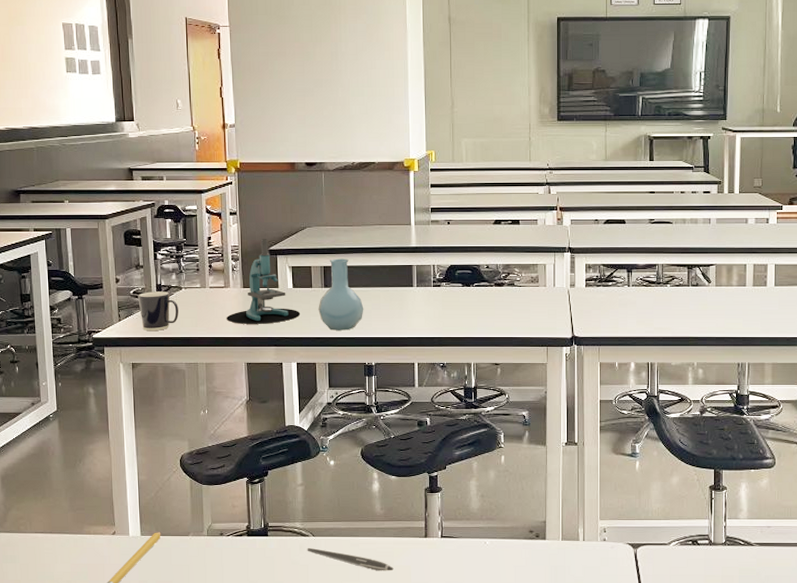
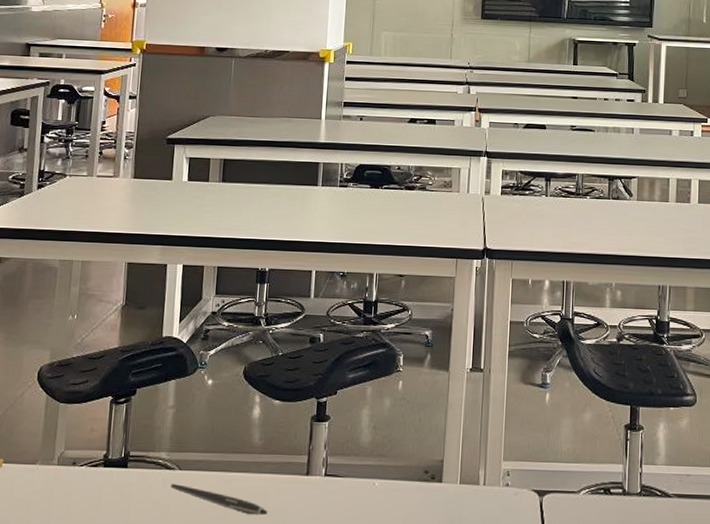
mug: present [138,291,179,332] -> none [16,177,60,222]
microscope: present [227,239,301,324] -> none [111,126,193,220]
flask: present [318,258,364,331] -> none [213,151,263,231]

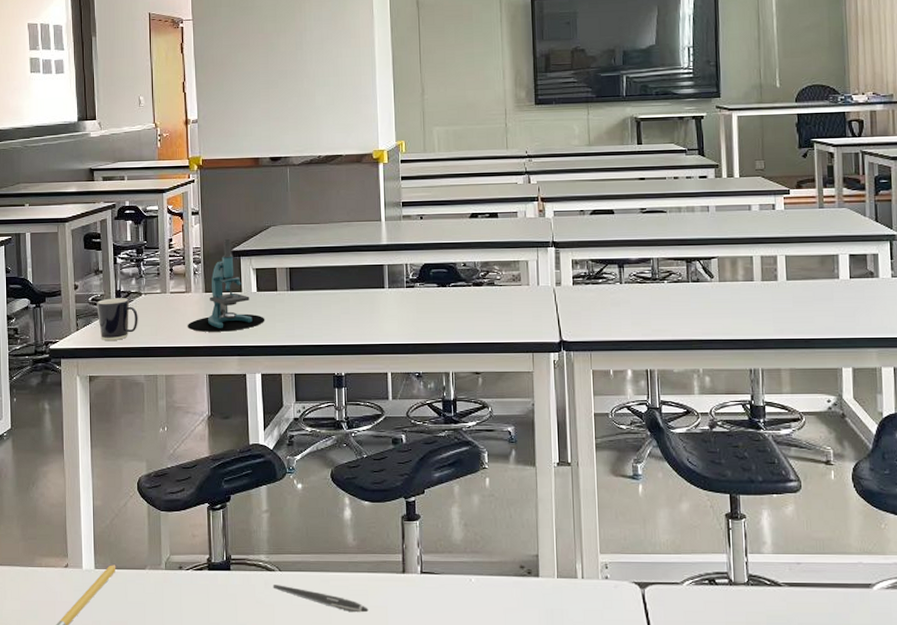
mug: none [16,177,60,222] -> present [96,298,138,341]
microscope: none [111,126,193,220] -> present [188,239,265,332]

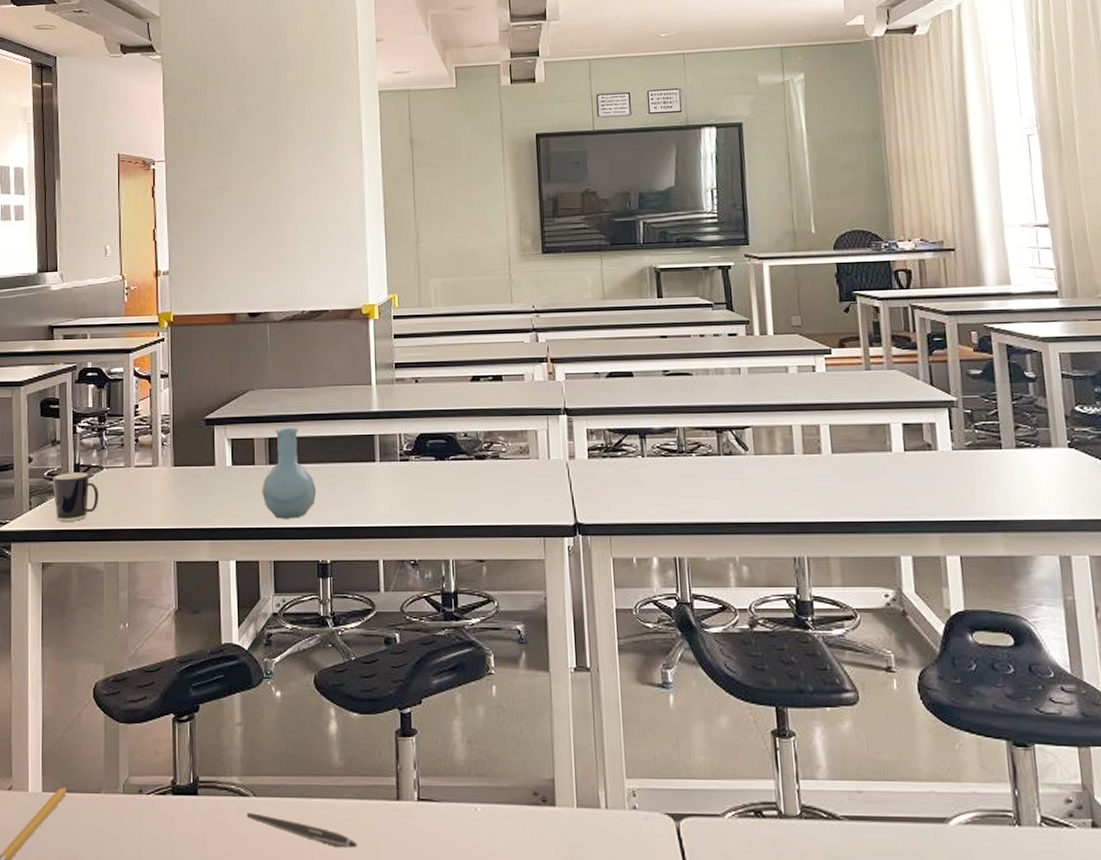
microscope: present [188,239,265,332] -> none [154,406,241,512]
flask: none [284,259,333,338] -> present [262,428,317,519]

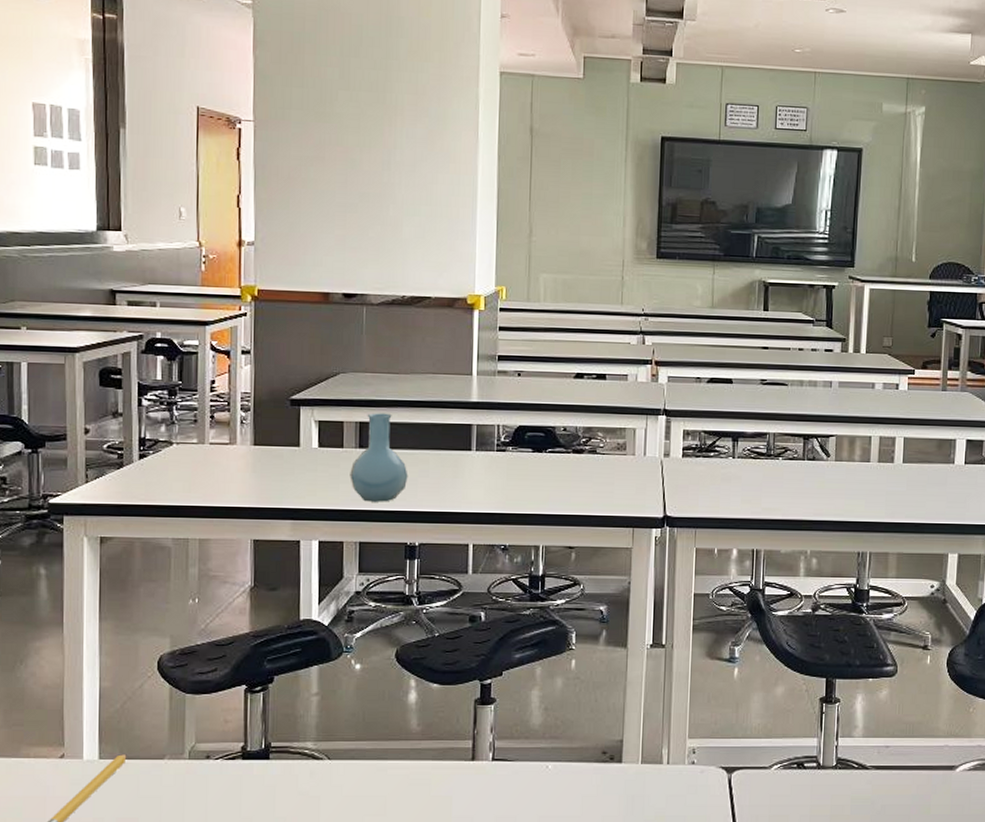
mug: present [52,472,98,523] -> none [113,446,167,497]
pen: present [246,813,357,849] -> none [319,774,431,803]

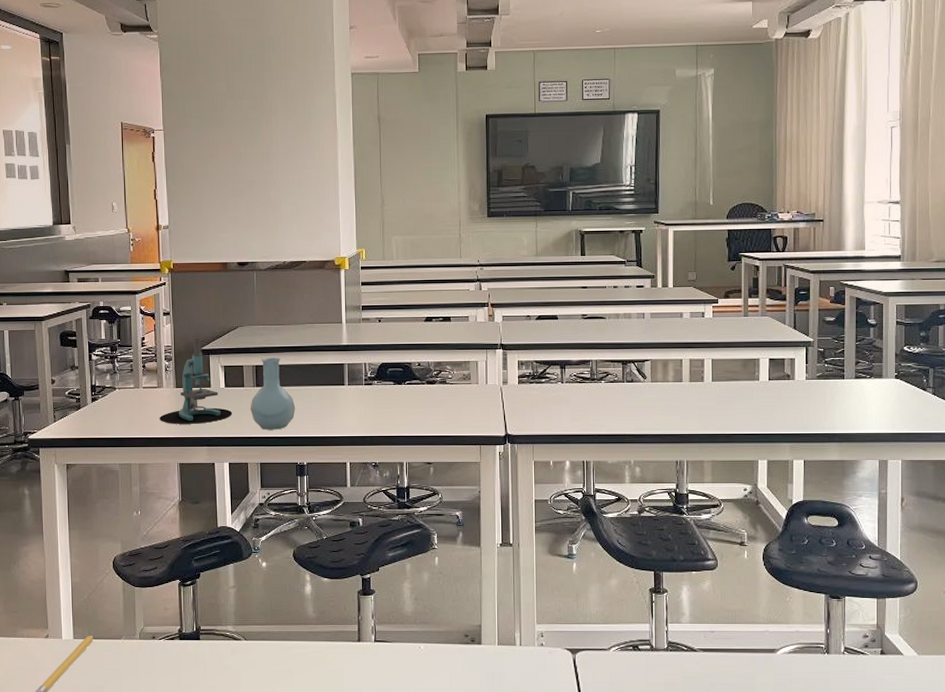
microscope: none [230,385,327,492] -> present [160,339,233,424]

